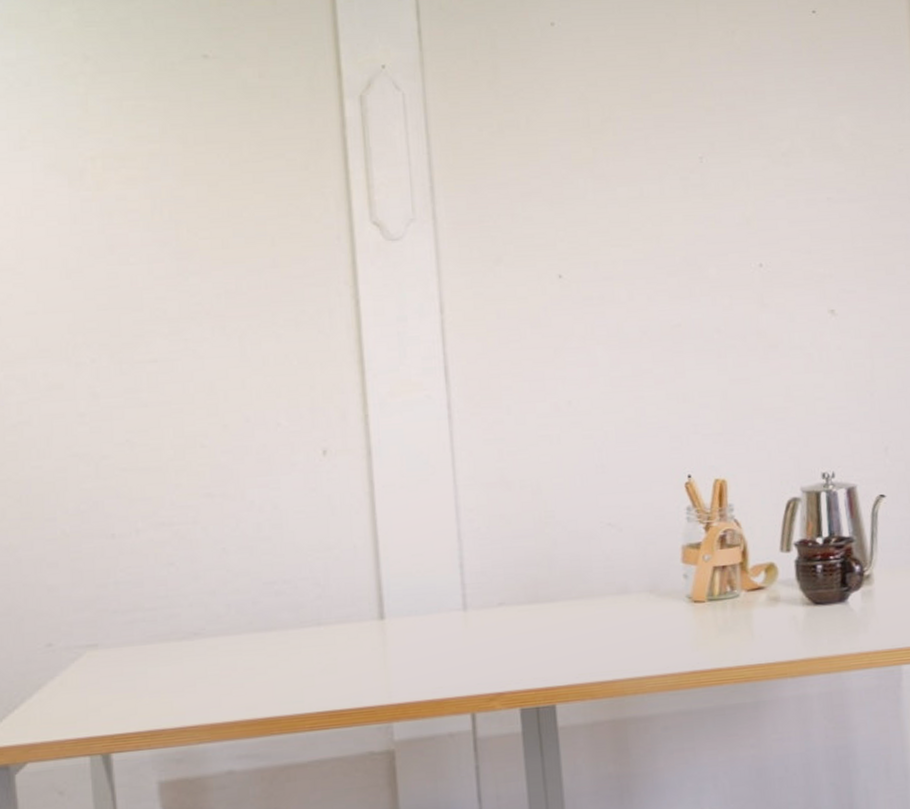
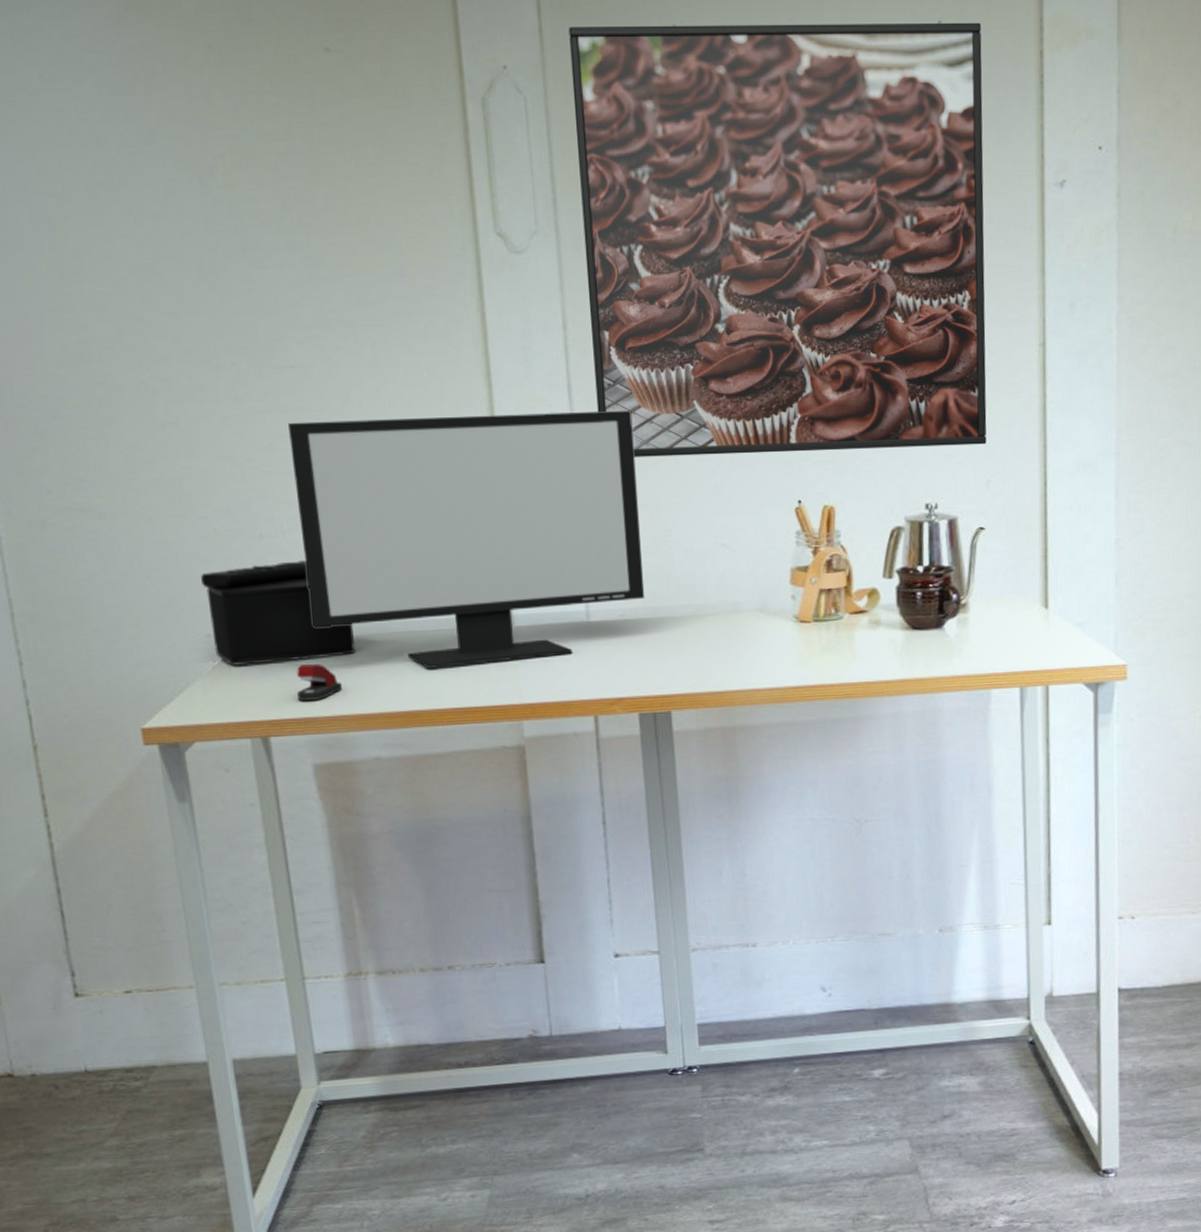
speaker: none [45,560,211,676] -> present [201,560,356,666]
stapler: none [144,670,194,712] -> present [297,664,342,701]
computer monitor: none [148,391,527,670] -> present [288,411,645,668]
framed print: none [447,11,882,438] -> present [568,22,987,457]

